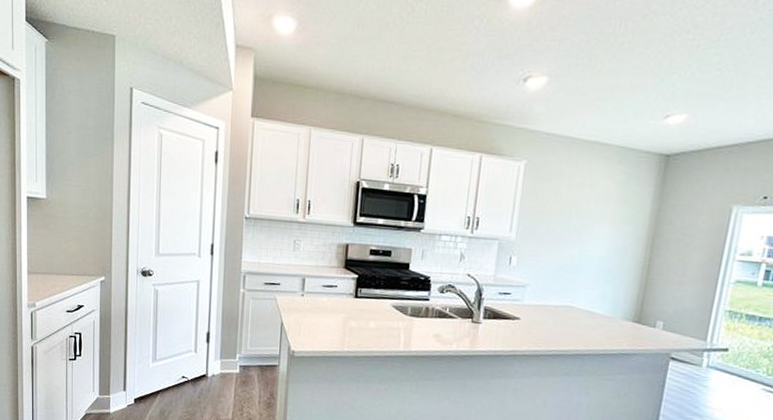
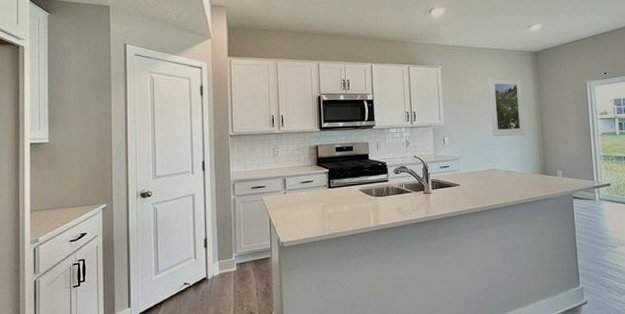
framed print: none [577,183,637,268] -> present [488,76,525,136]

